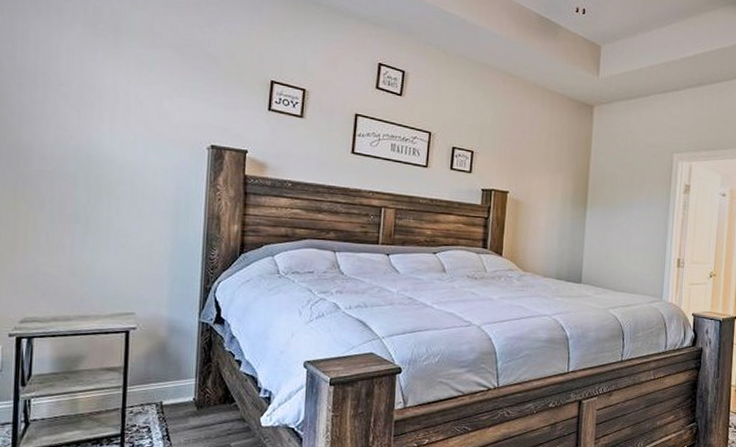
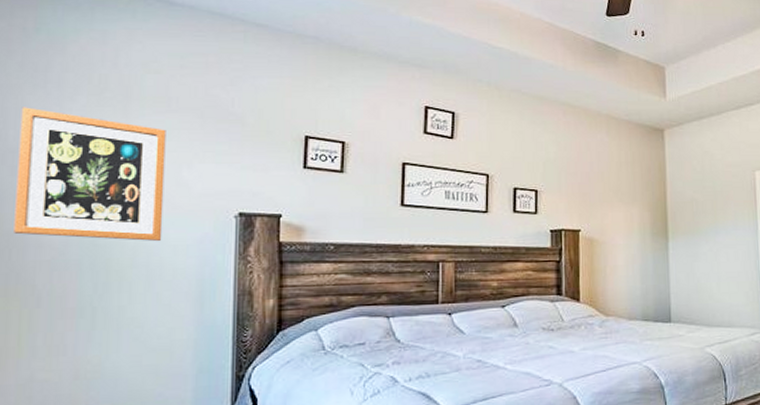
wall art: none [21,30,151,164] -> present [14,107,166,242]

